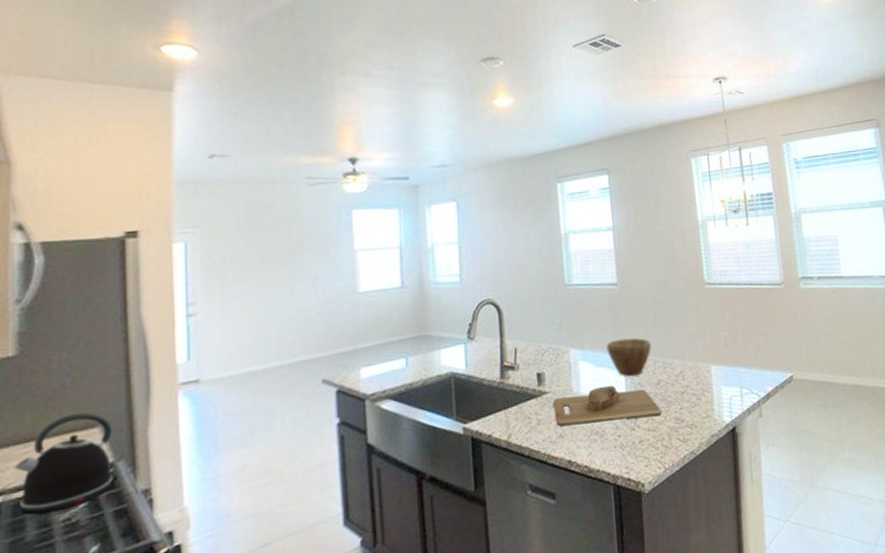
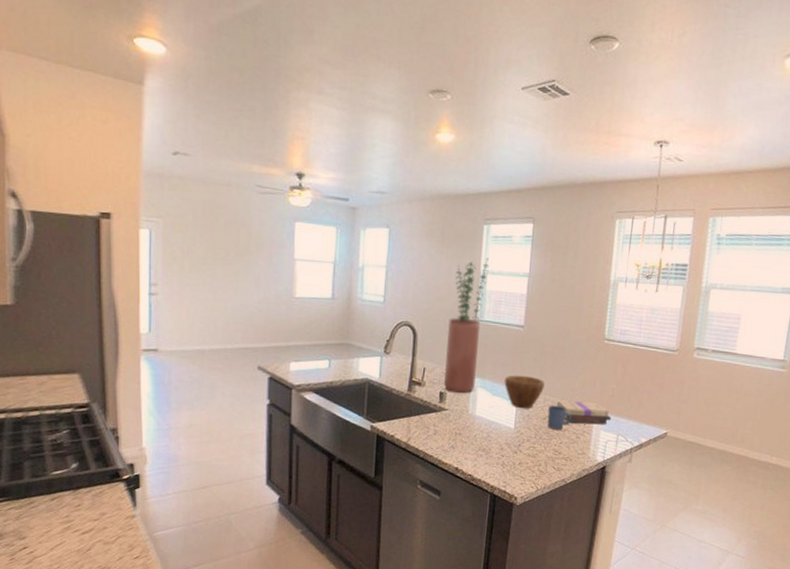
kettle: present [13,412,117,516] -> none [13,359,92,434]
vase: none [534,217,575,371] -> present [444,258,489,393]
cutting board: present [553,385,663,426] -> none [450,412,544,445]
mug: none [660,365,687,395] -> present [547,405,571,430]
books: none [667,355,731,384] -> present [556,400,612,425]

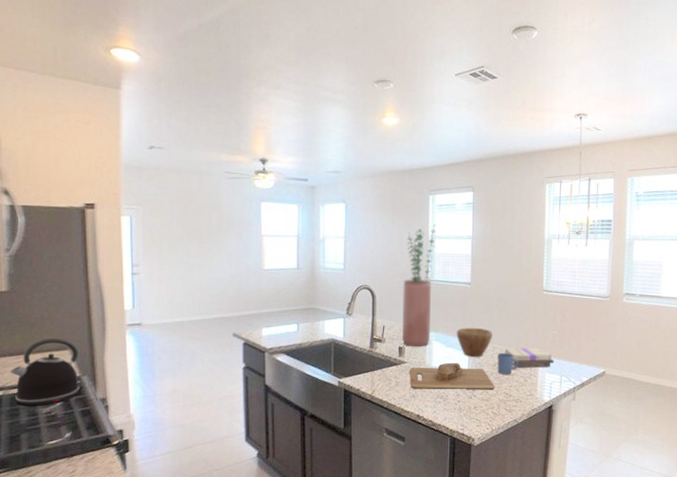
kettle: none [13,359,92,434] -> present [9,337,83,407]
cutting board: none [450,412,544,445] -> present [410,362,495,389]

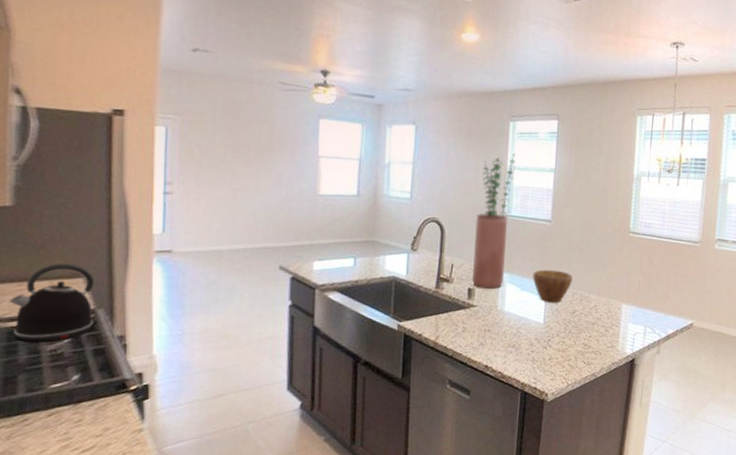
cutting board: present [410,362,495,389] -> none [479,307,573,339]
mug: present [497,352,518,375] -> none [576,298,600,324]
books: present [504,348,555,368] -> none [584,294,639,318]

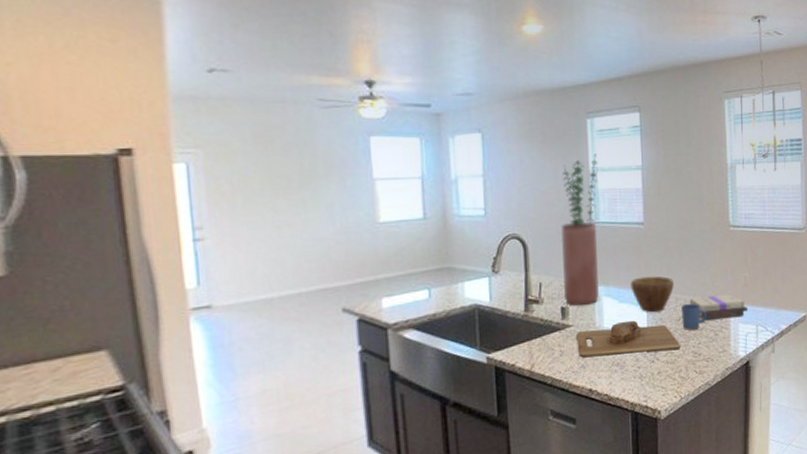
kettle: present [8,263,97,344] -> none [15,335,130,436]
cutting board: none [479,307,573,339] -> present [576,320,681,357]
mug: none [576,298,600,324] -> present [681,303,707,330]
books: none [584,294,639,318] -> present [689,294,749,321]

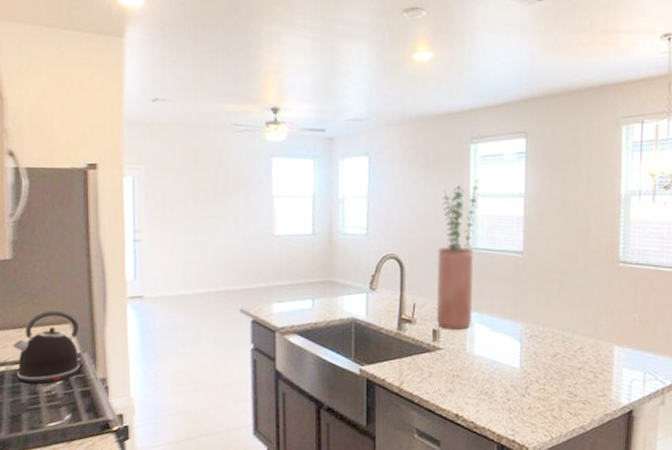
kettle: none [15,335,130,436] -> present [12,310,83,385]
cutting board: present [576,320,681,357] -> none [446,350,556,386]
bowl: present [630,276,674,312] -> none [505,307,552,345]
mug: present [681,303,707,330] -> none [558,340,586,369]
books: present [689,294,749,321] -> none [567,334,636,362]

